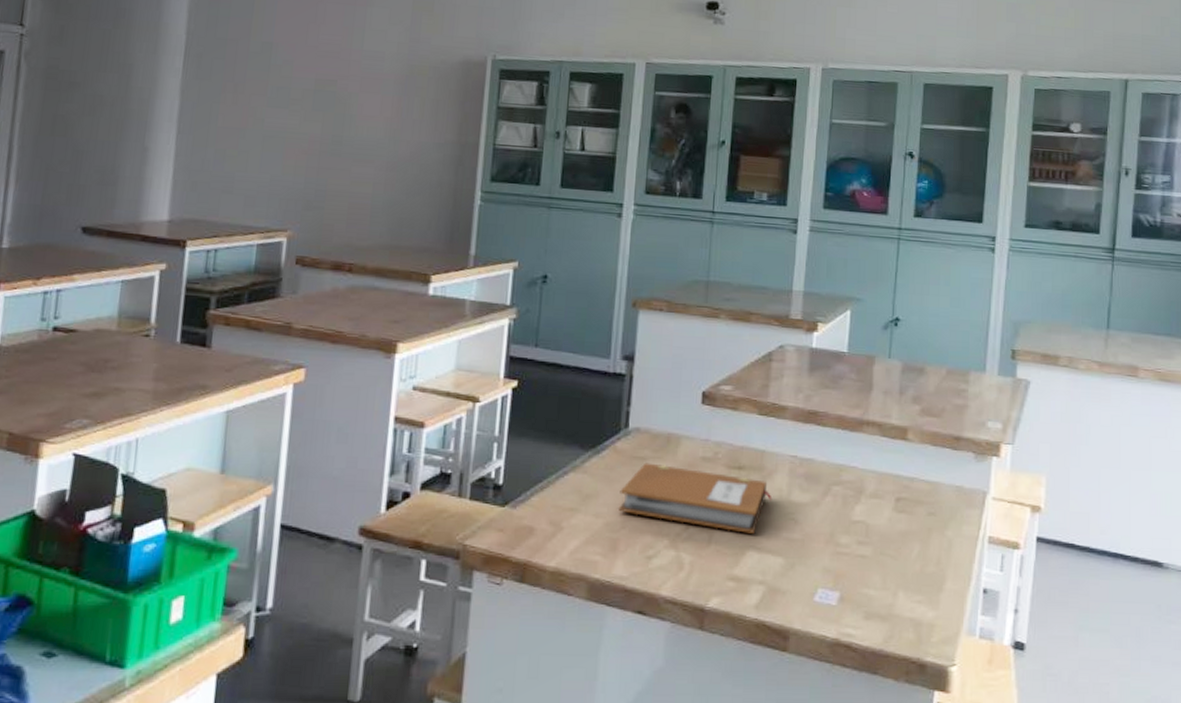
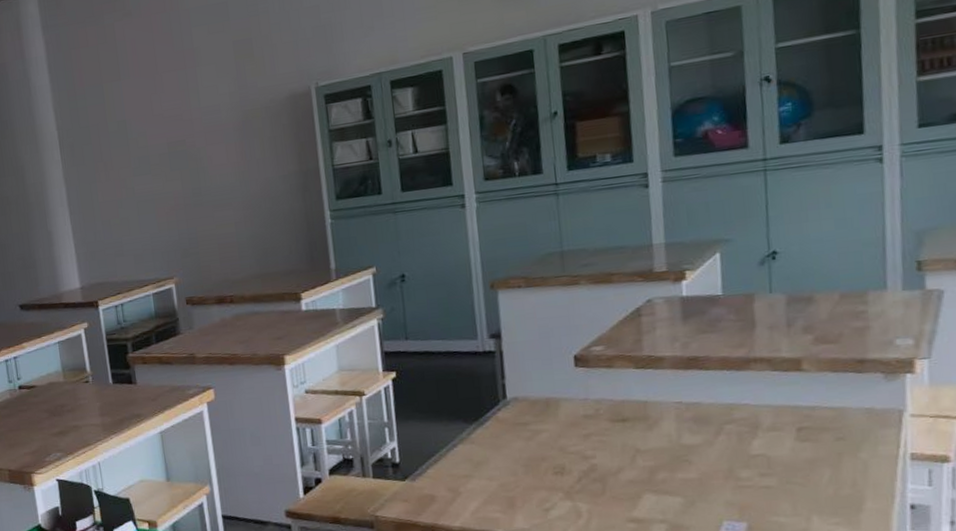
notebook: present [618,463,773,534] -> none [508,427,662,479]

